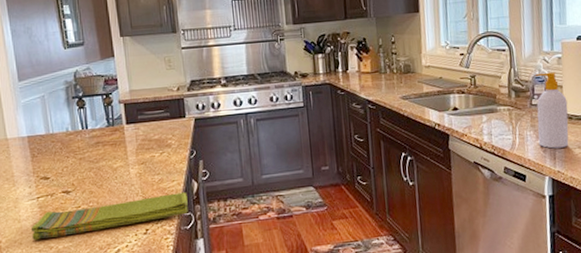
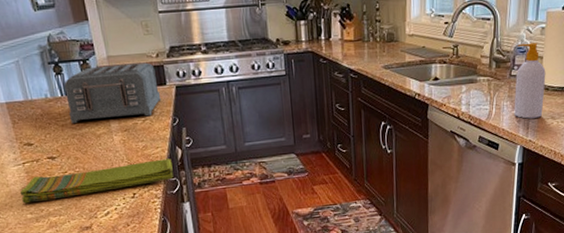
toaster: none [86,96,180,156] -> present [64,62,162,123]

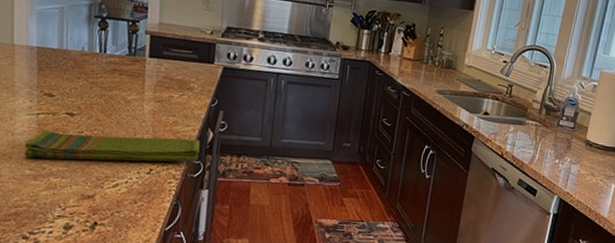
toaster: present [64,62,162,123] -> none [102,29,206,92]
soap bottle: present [514,42,546,119] -> none [556,96,592,172]

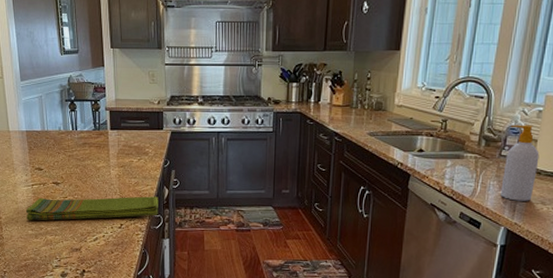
soap bottle: none [556,96,592,172] -> present [500,124,540,201]

